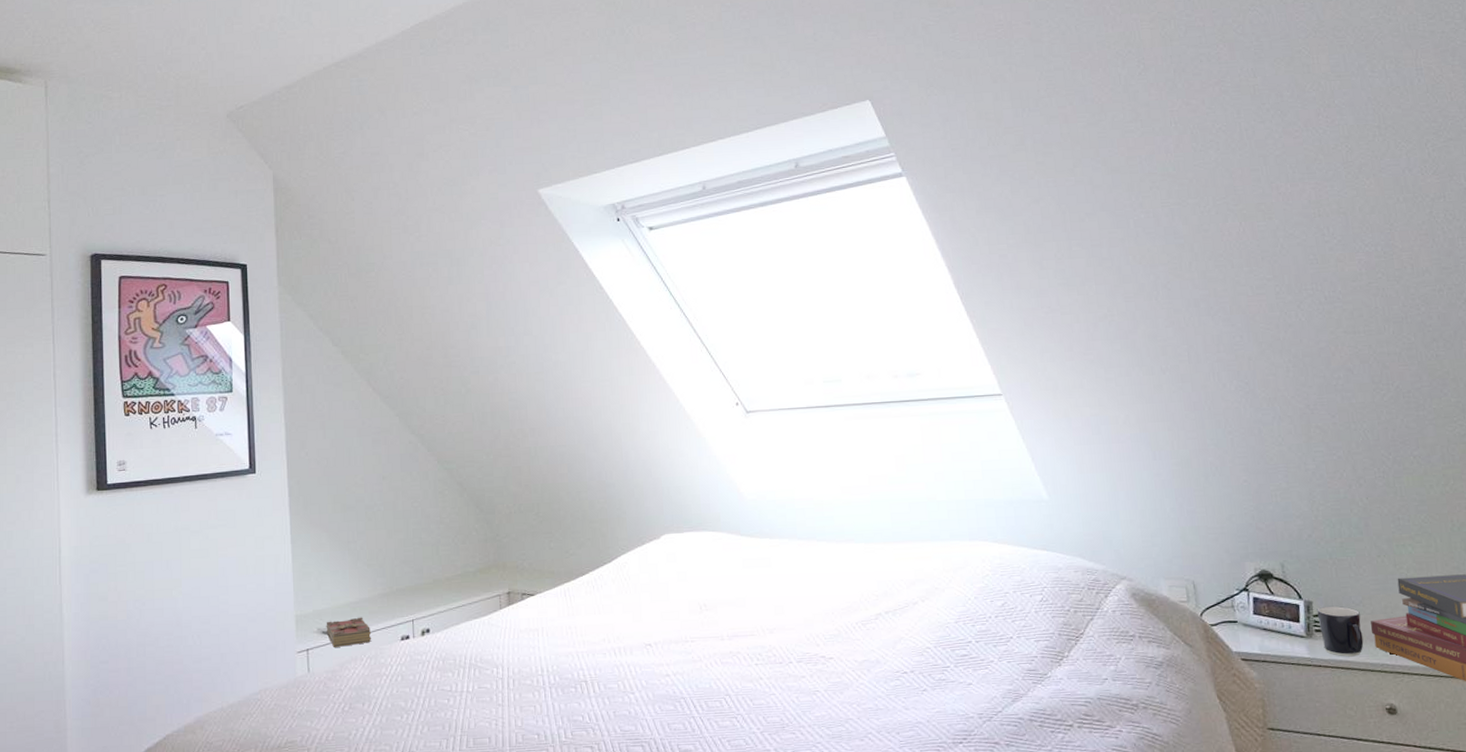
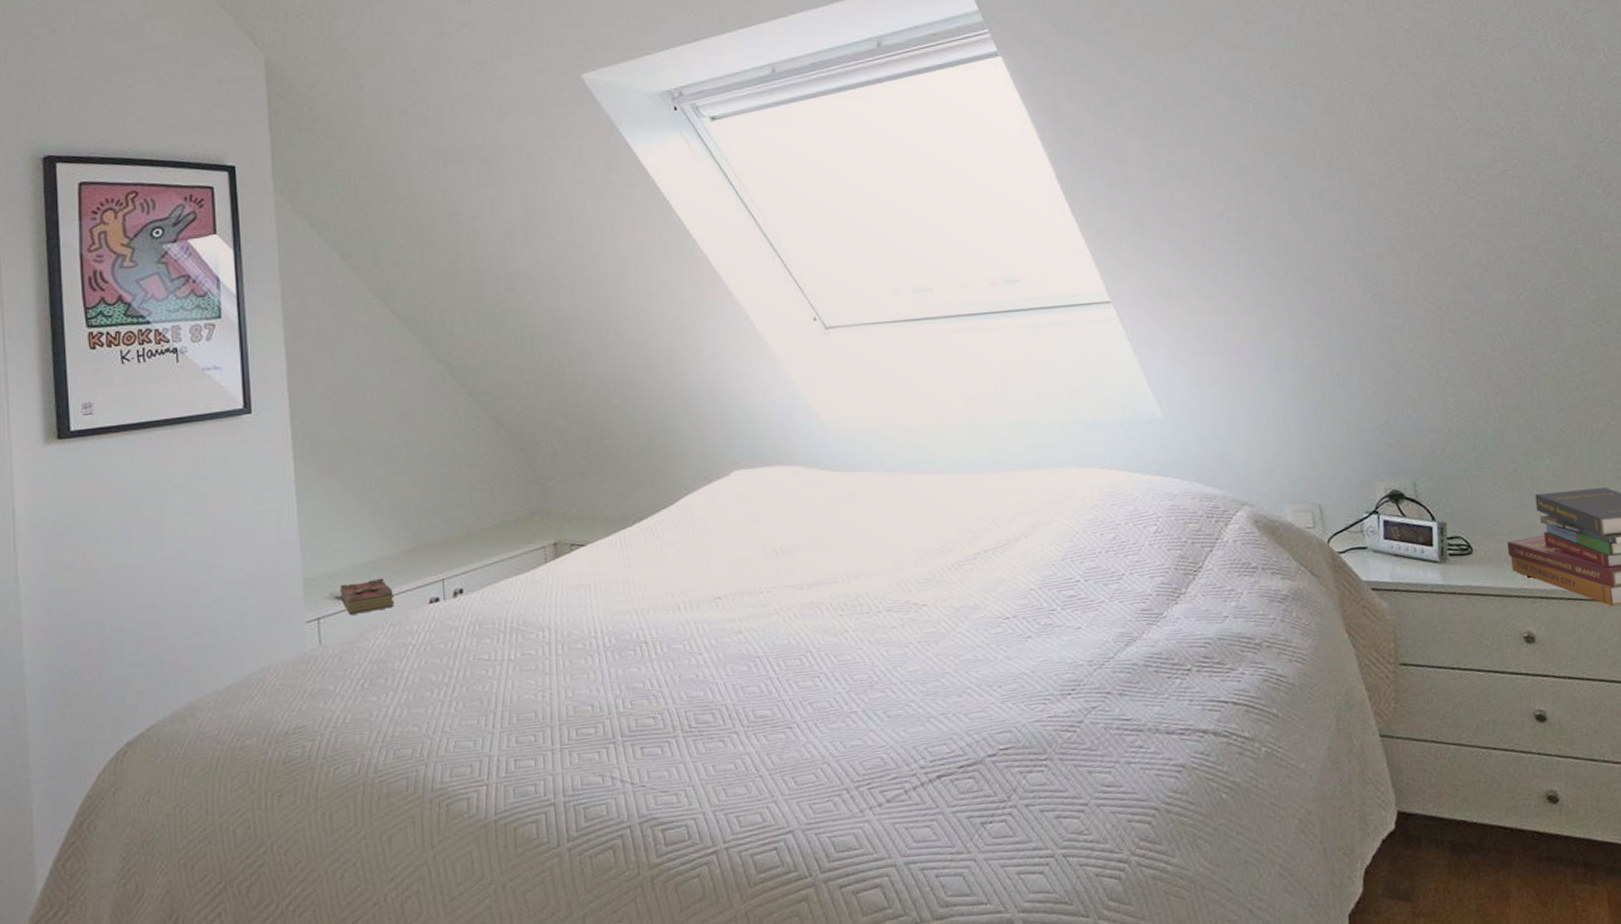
mug: present [1317,605,1364,657] -> none [1451,526,1500,583]

